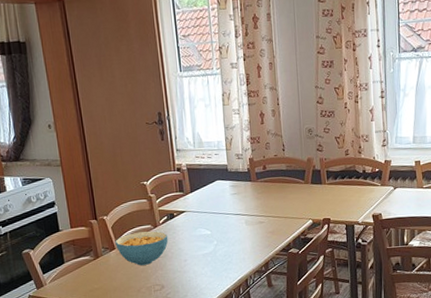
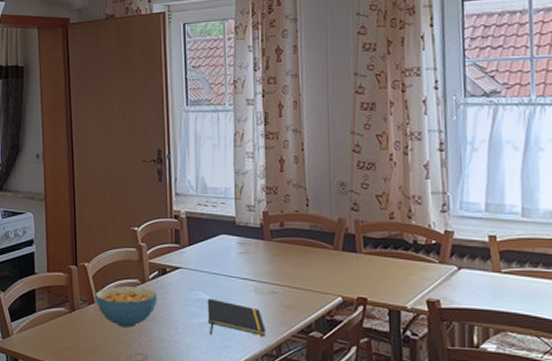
notepad: none [209,233,256,262] -> present [207,298,266,336]

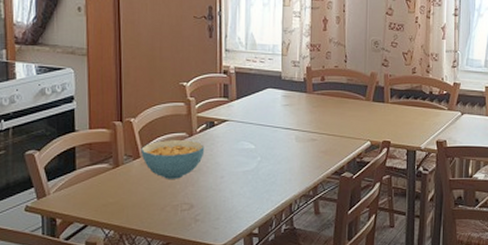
notepad: present [207,298,266,336] -> none [252,148,305,181]

